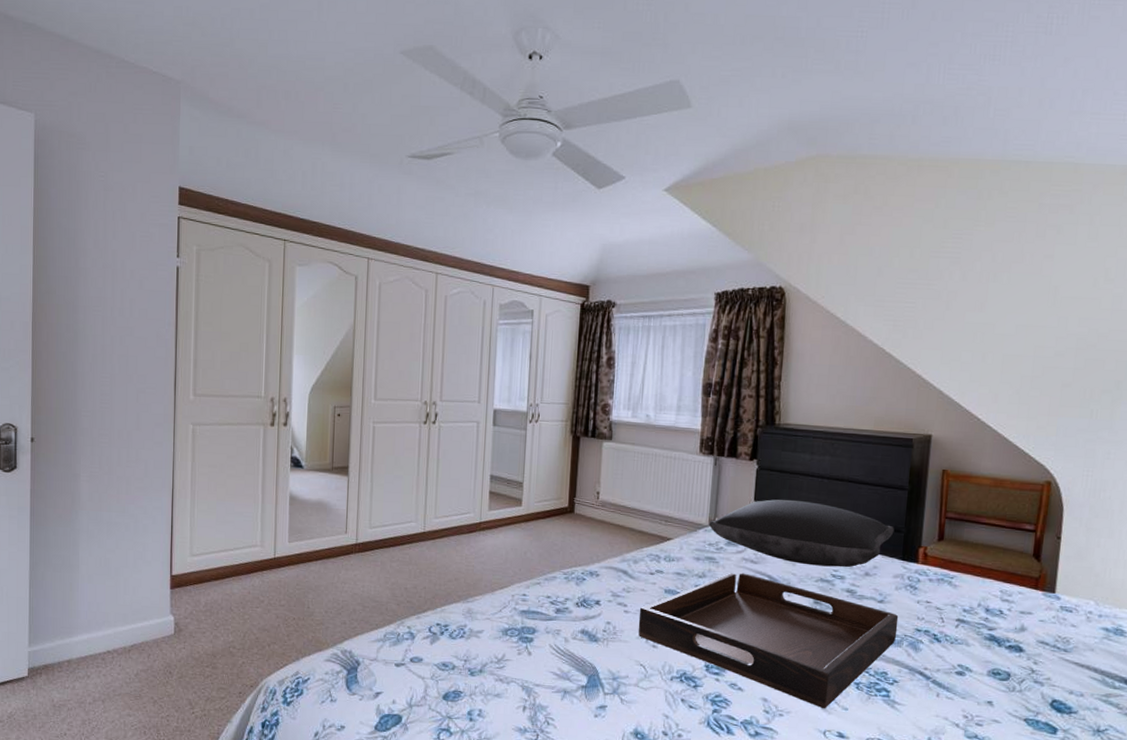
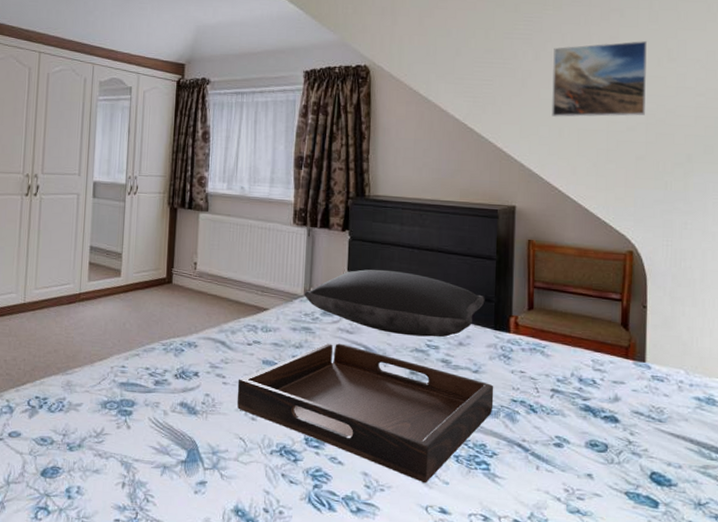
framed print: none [976,260,1084,342] -> present [552,41,647,117]

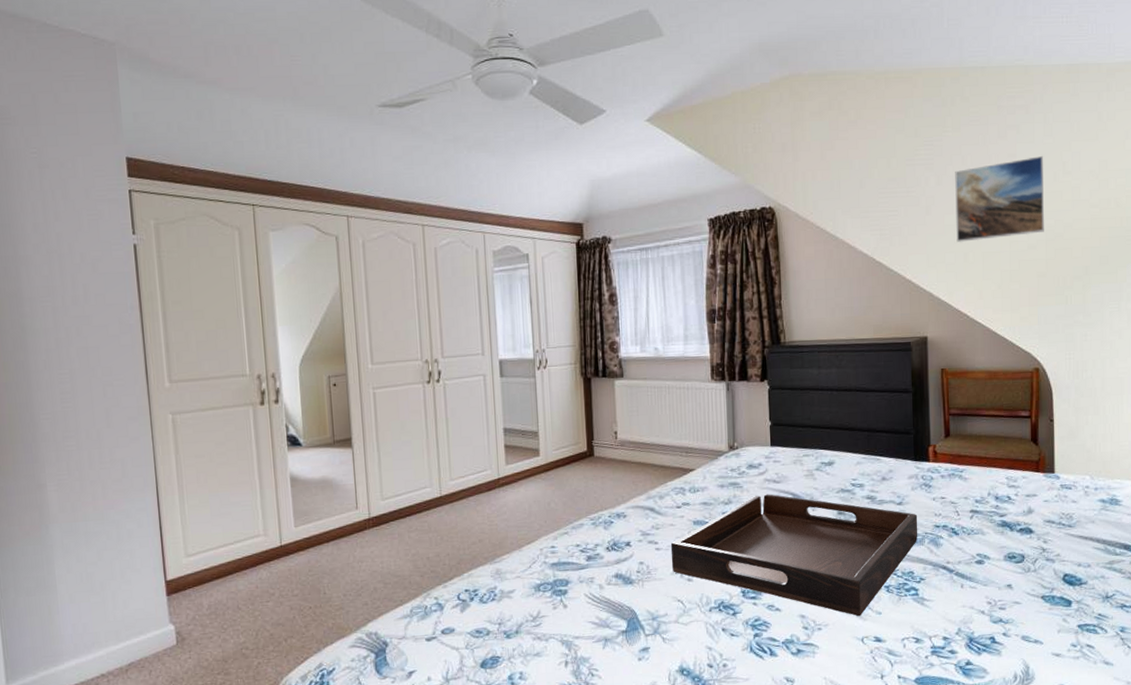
pillow: present [304,269,485,337] -> none [728,415,904,478]

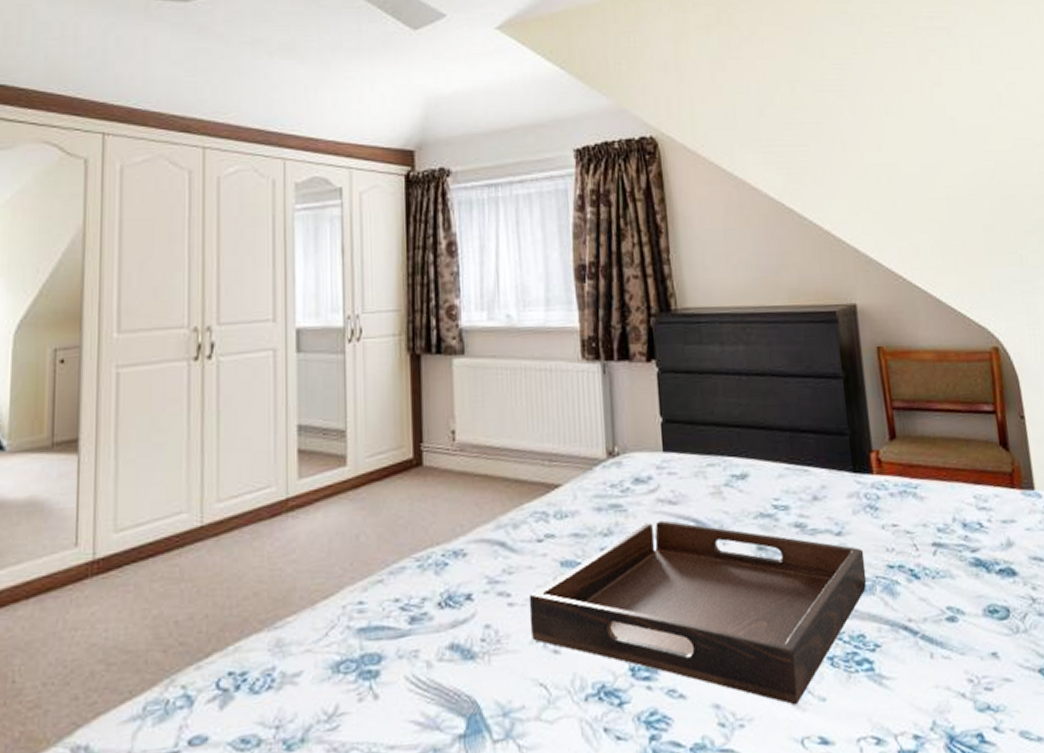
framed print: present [955,156,1044,242] -> none [872,86,985,186]

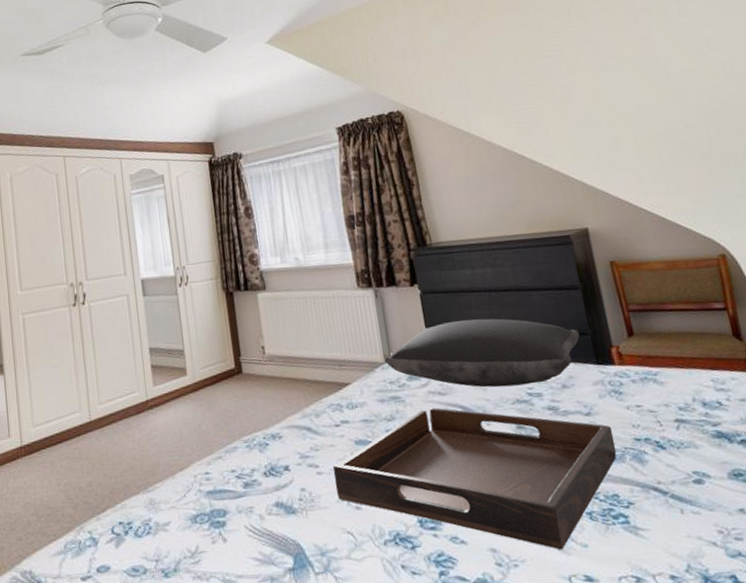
pillow: none [606,408,837,497] -> present [384,318,580,388]

